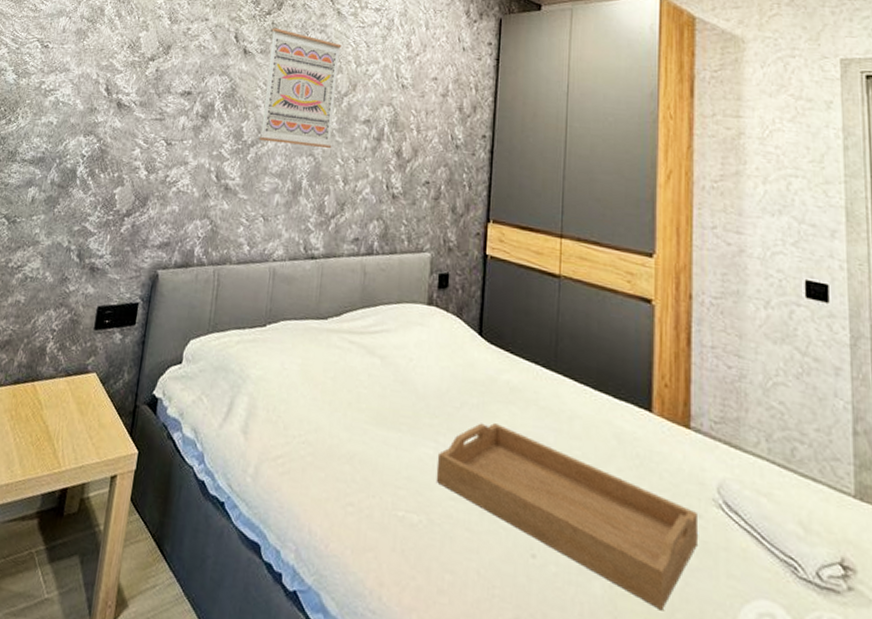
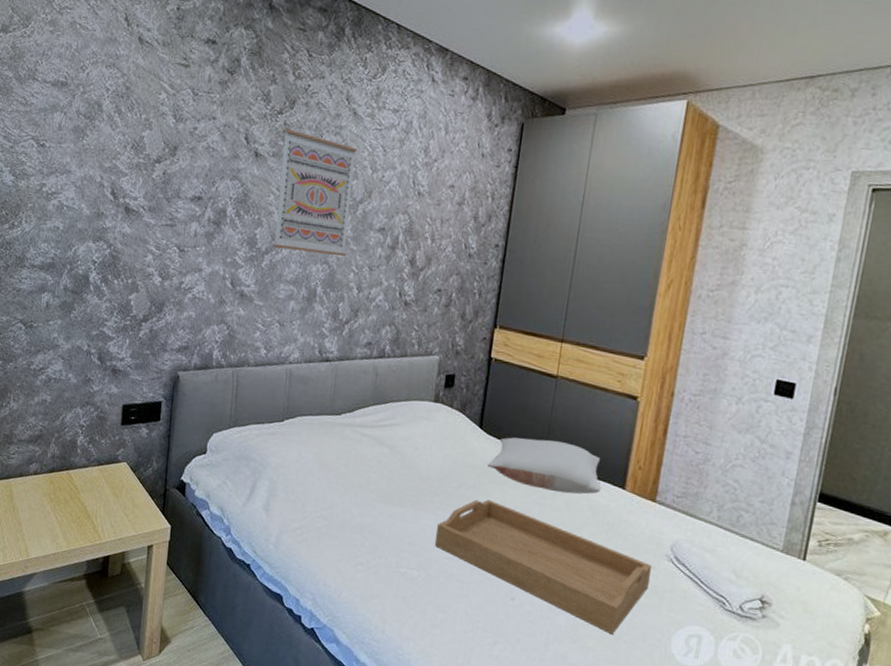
pillow: none [491,346,624,418] -> present [488,437,601,494]

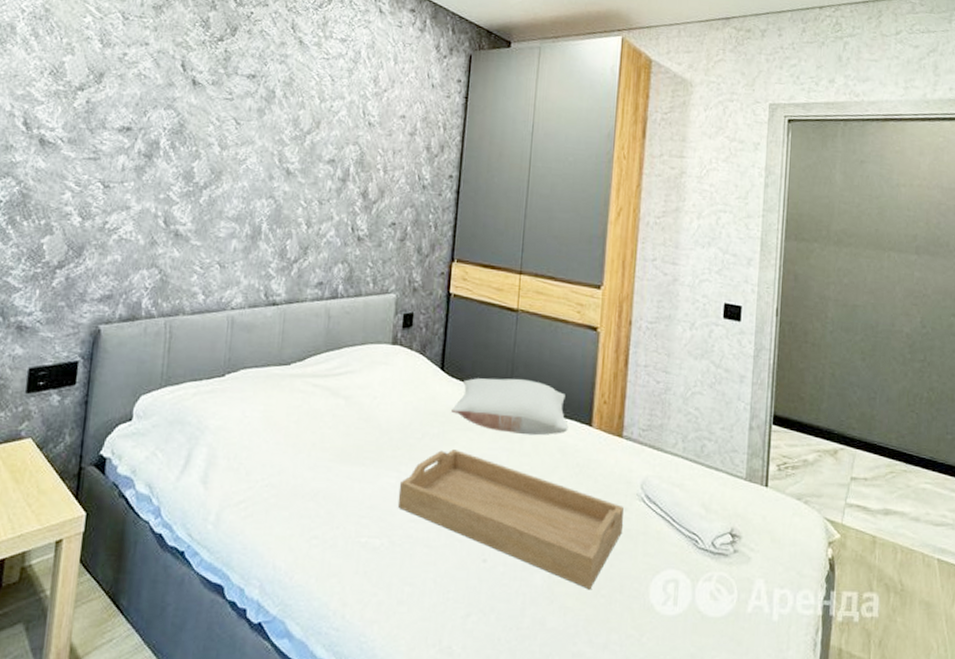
wall art: present [273,128,358,257] -> none [212,56,304,191]

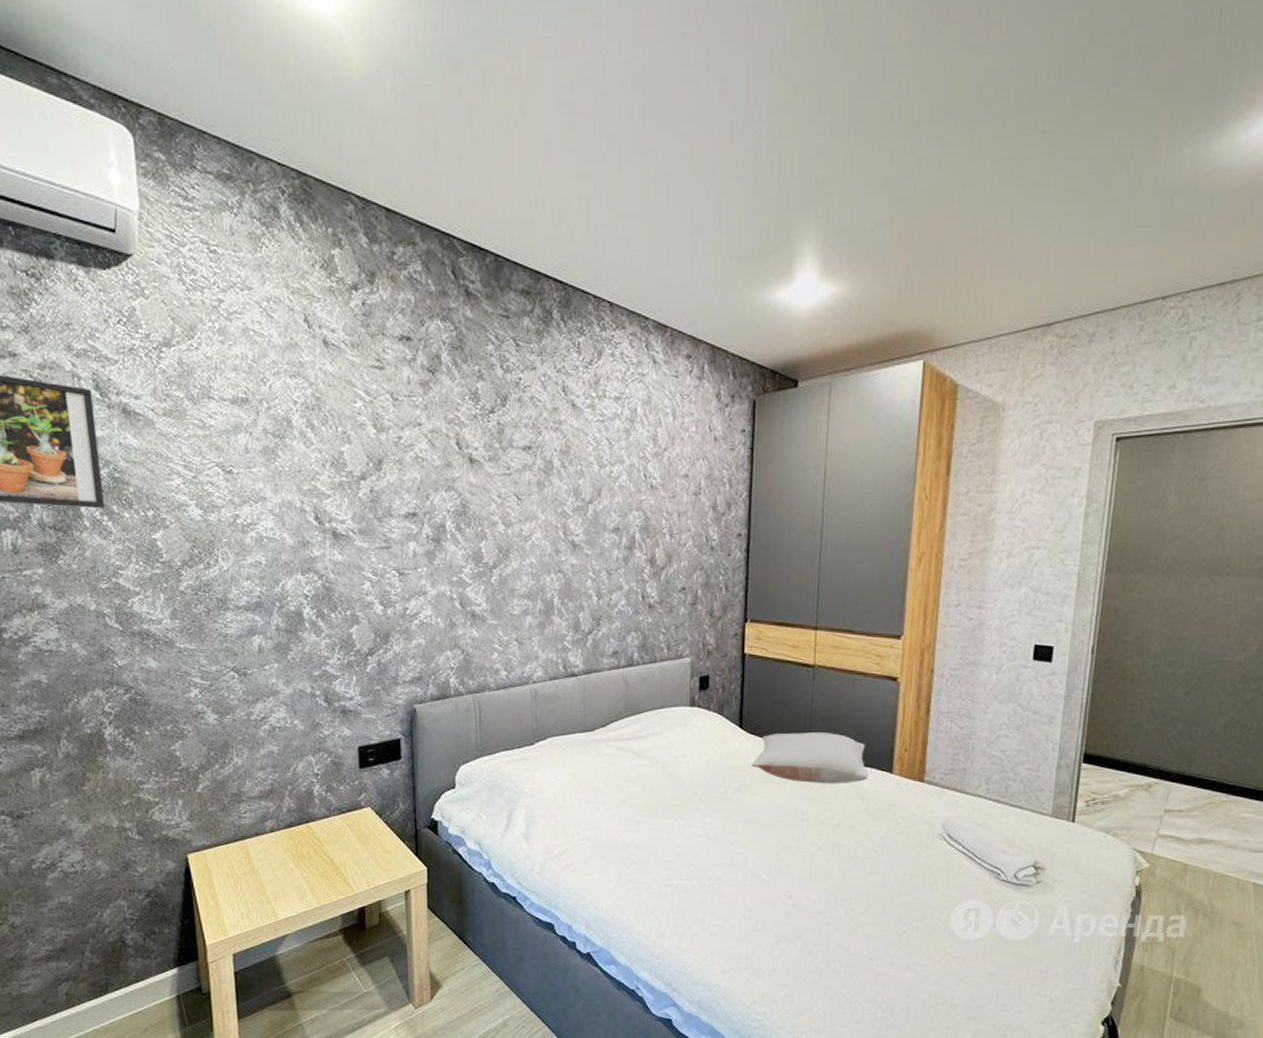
serving tray: present [397,449,624,590] -> none [705,800,925,920]

